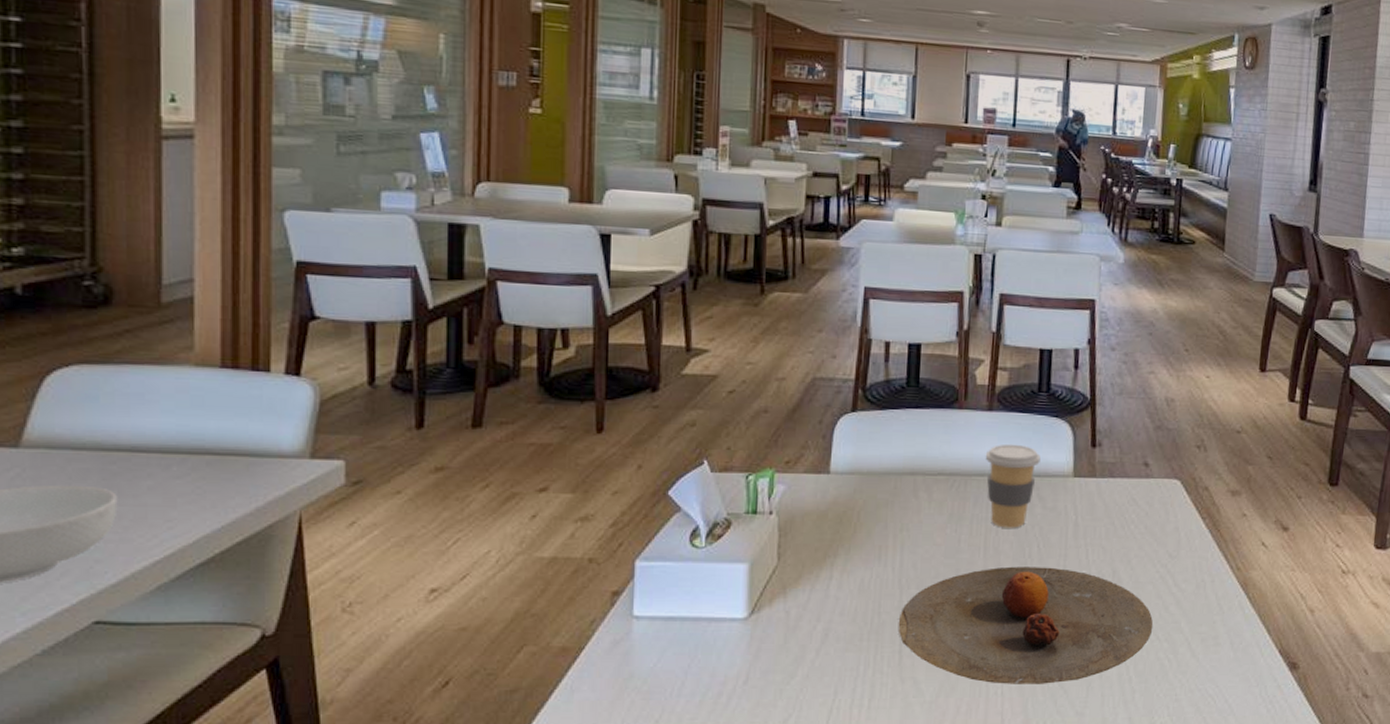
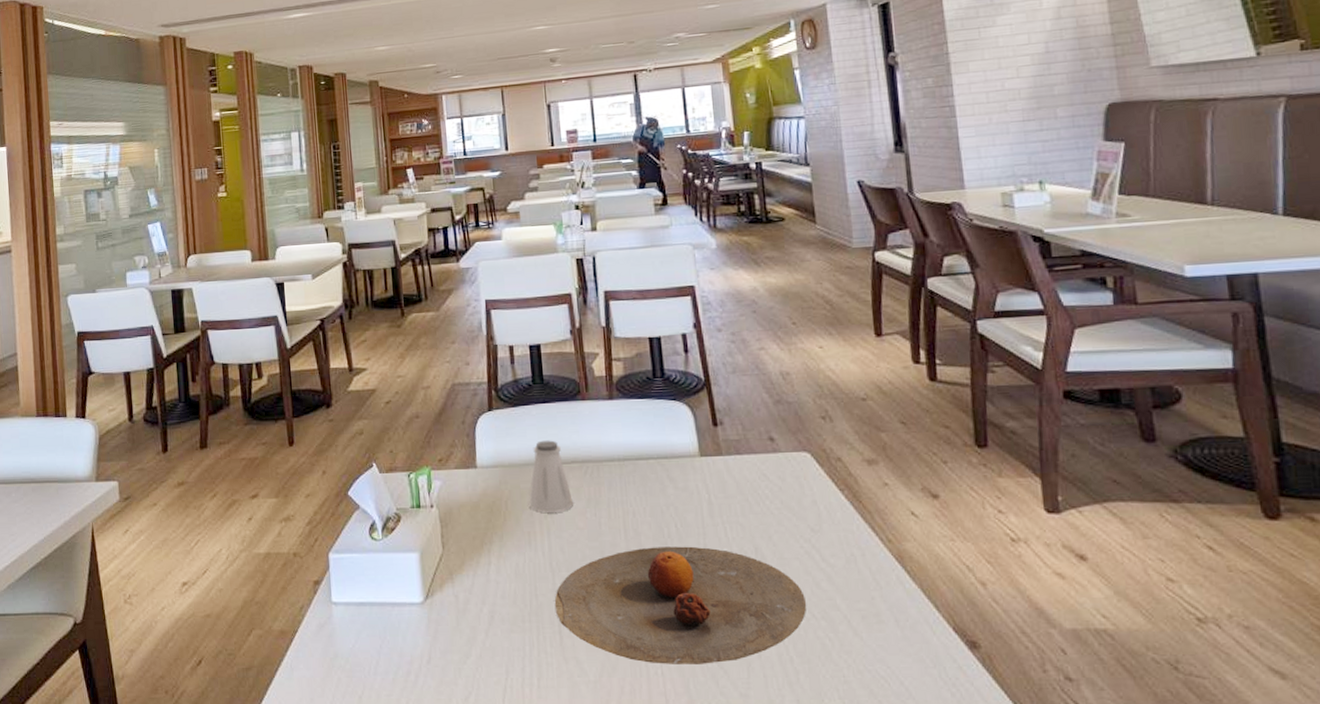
saltshaker: none [885,449,934,526] -> present [529,440,573,513]
coffee cup: present [985,444,1041,528] -> none [612,429,665,510]

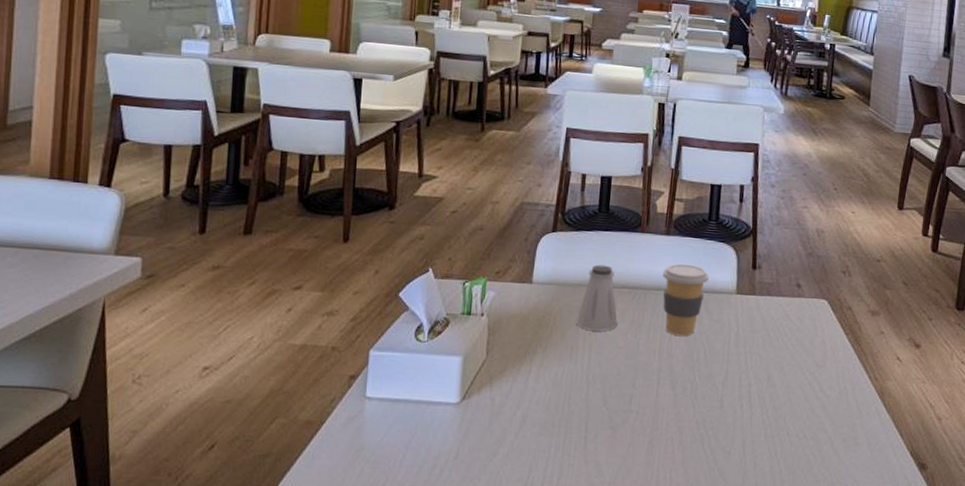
plate: present [554,546,807,664] -> none [584,368,802,472]
coffee cup: none [612,429,665,510] -> present [662,263,709,336]

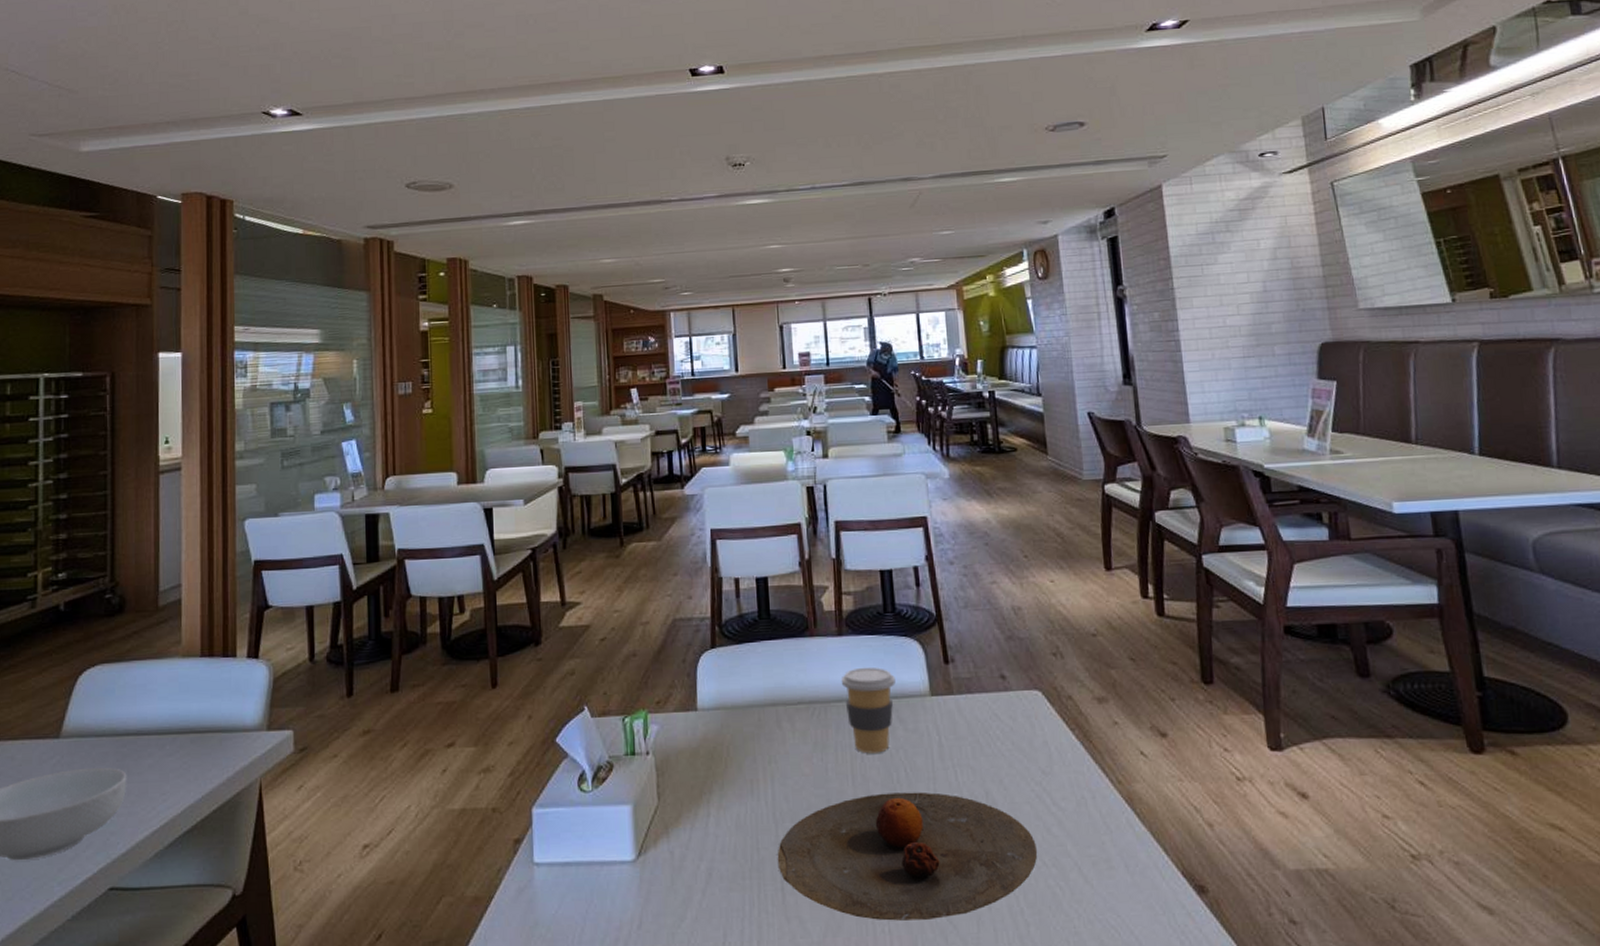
saltshaker: present [576,265,618,331] -> none [752,679,799,758]
plate: none [584,368,802,472] -> present [777,792,1038,921]

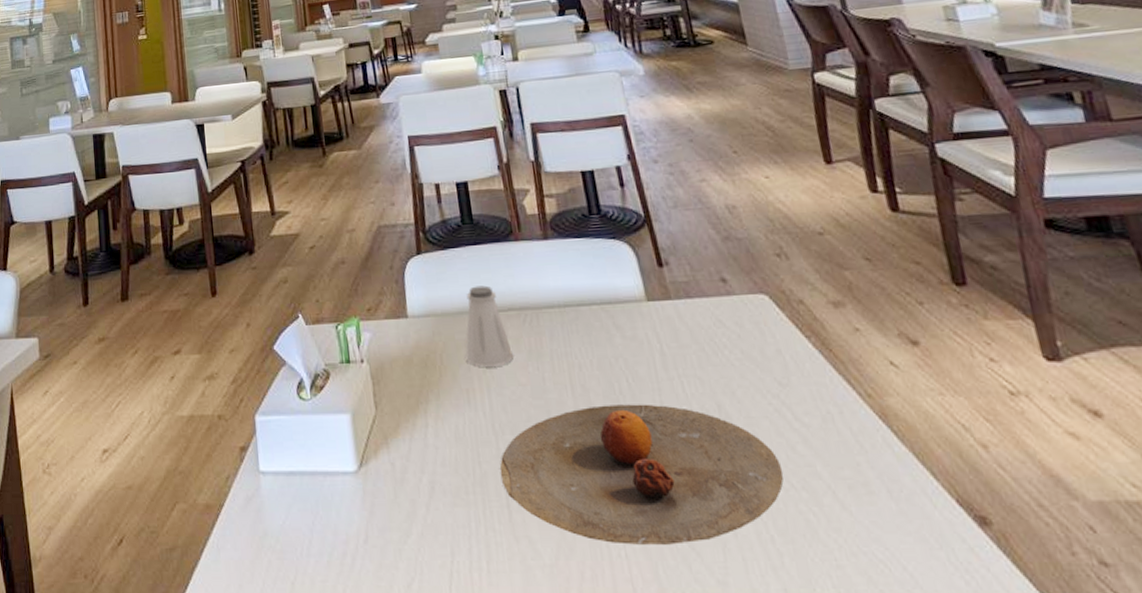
saltshaker: none [752,679,799,758] -> present [465,285,513,367]
coffee cup: present [840,667,896,754] -> none [550,271,609,363]

